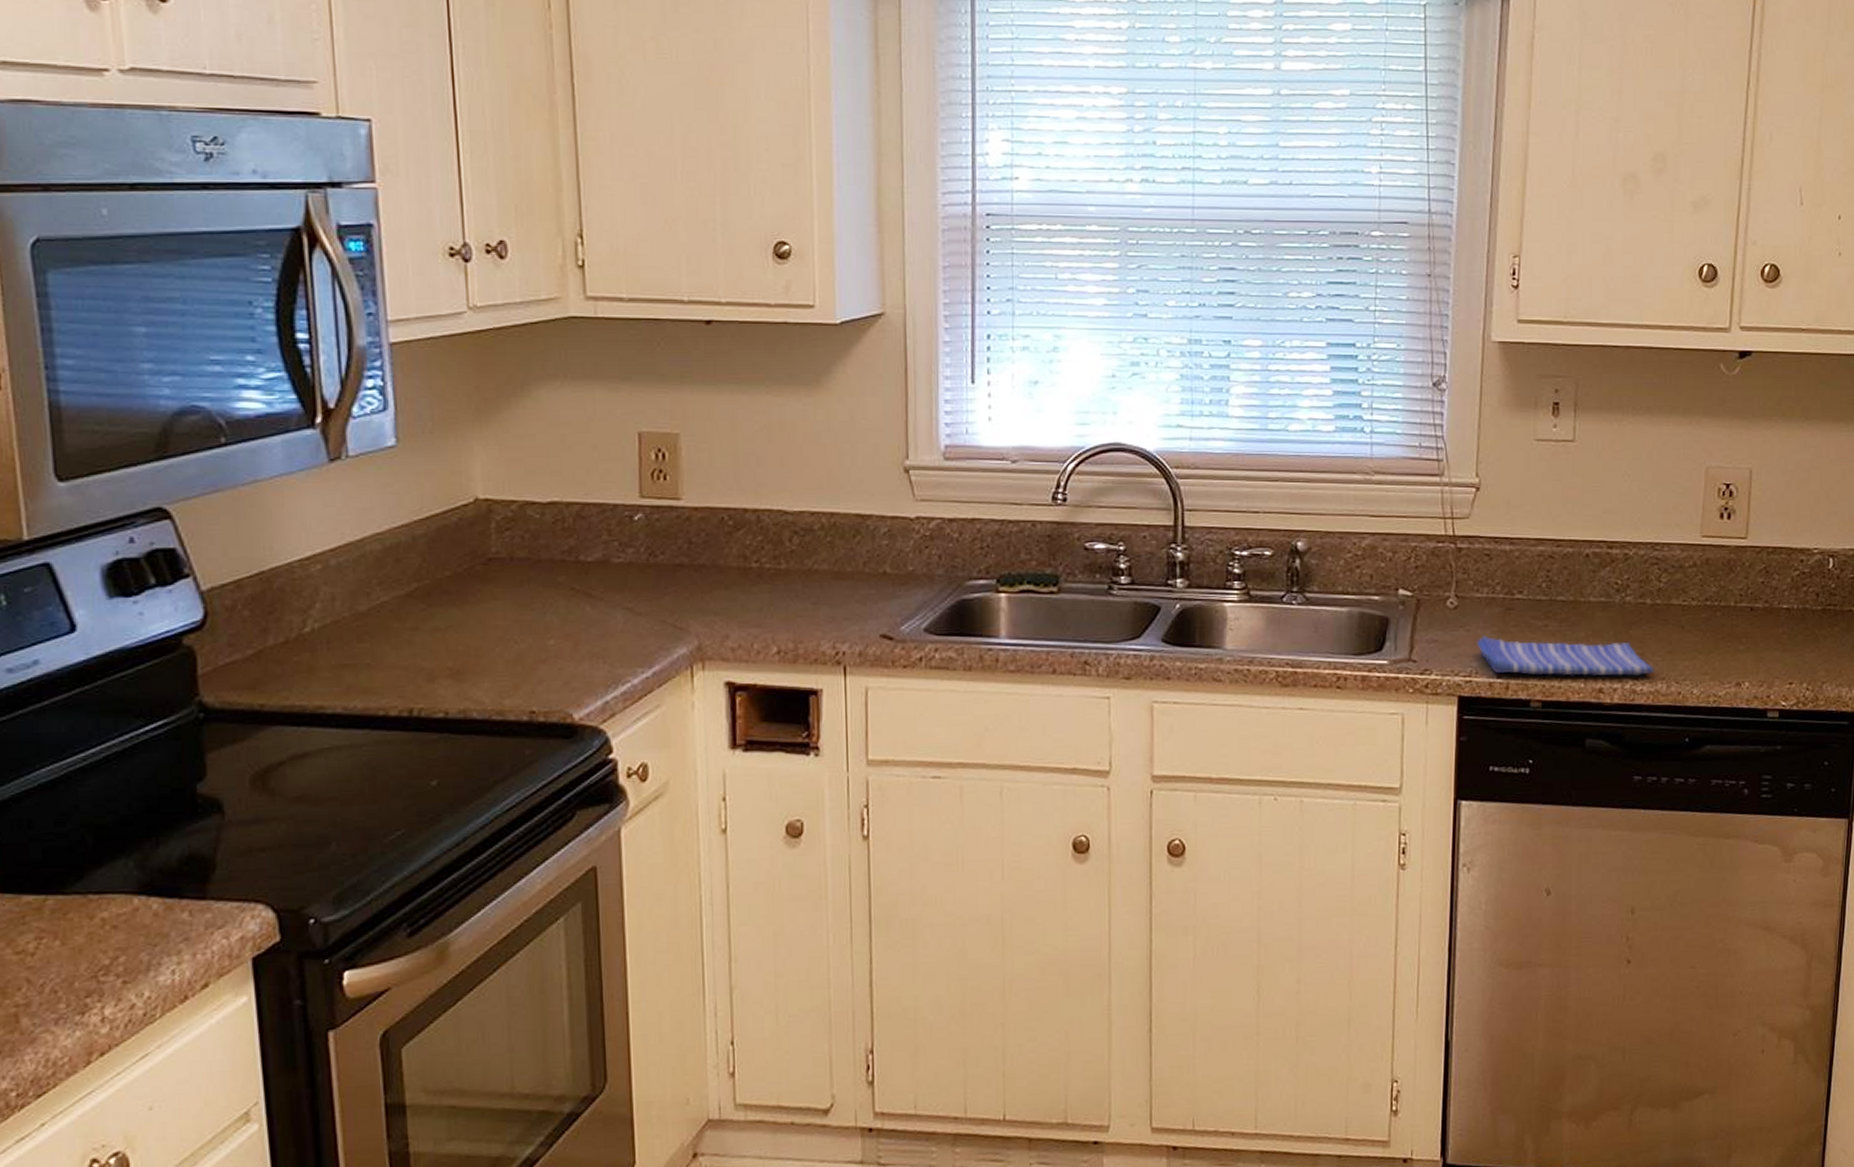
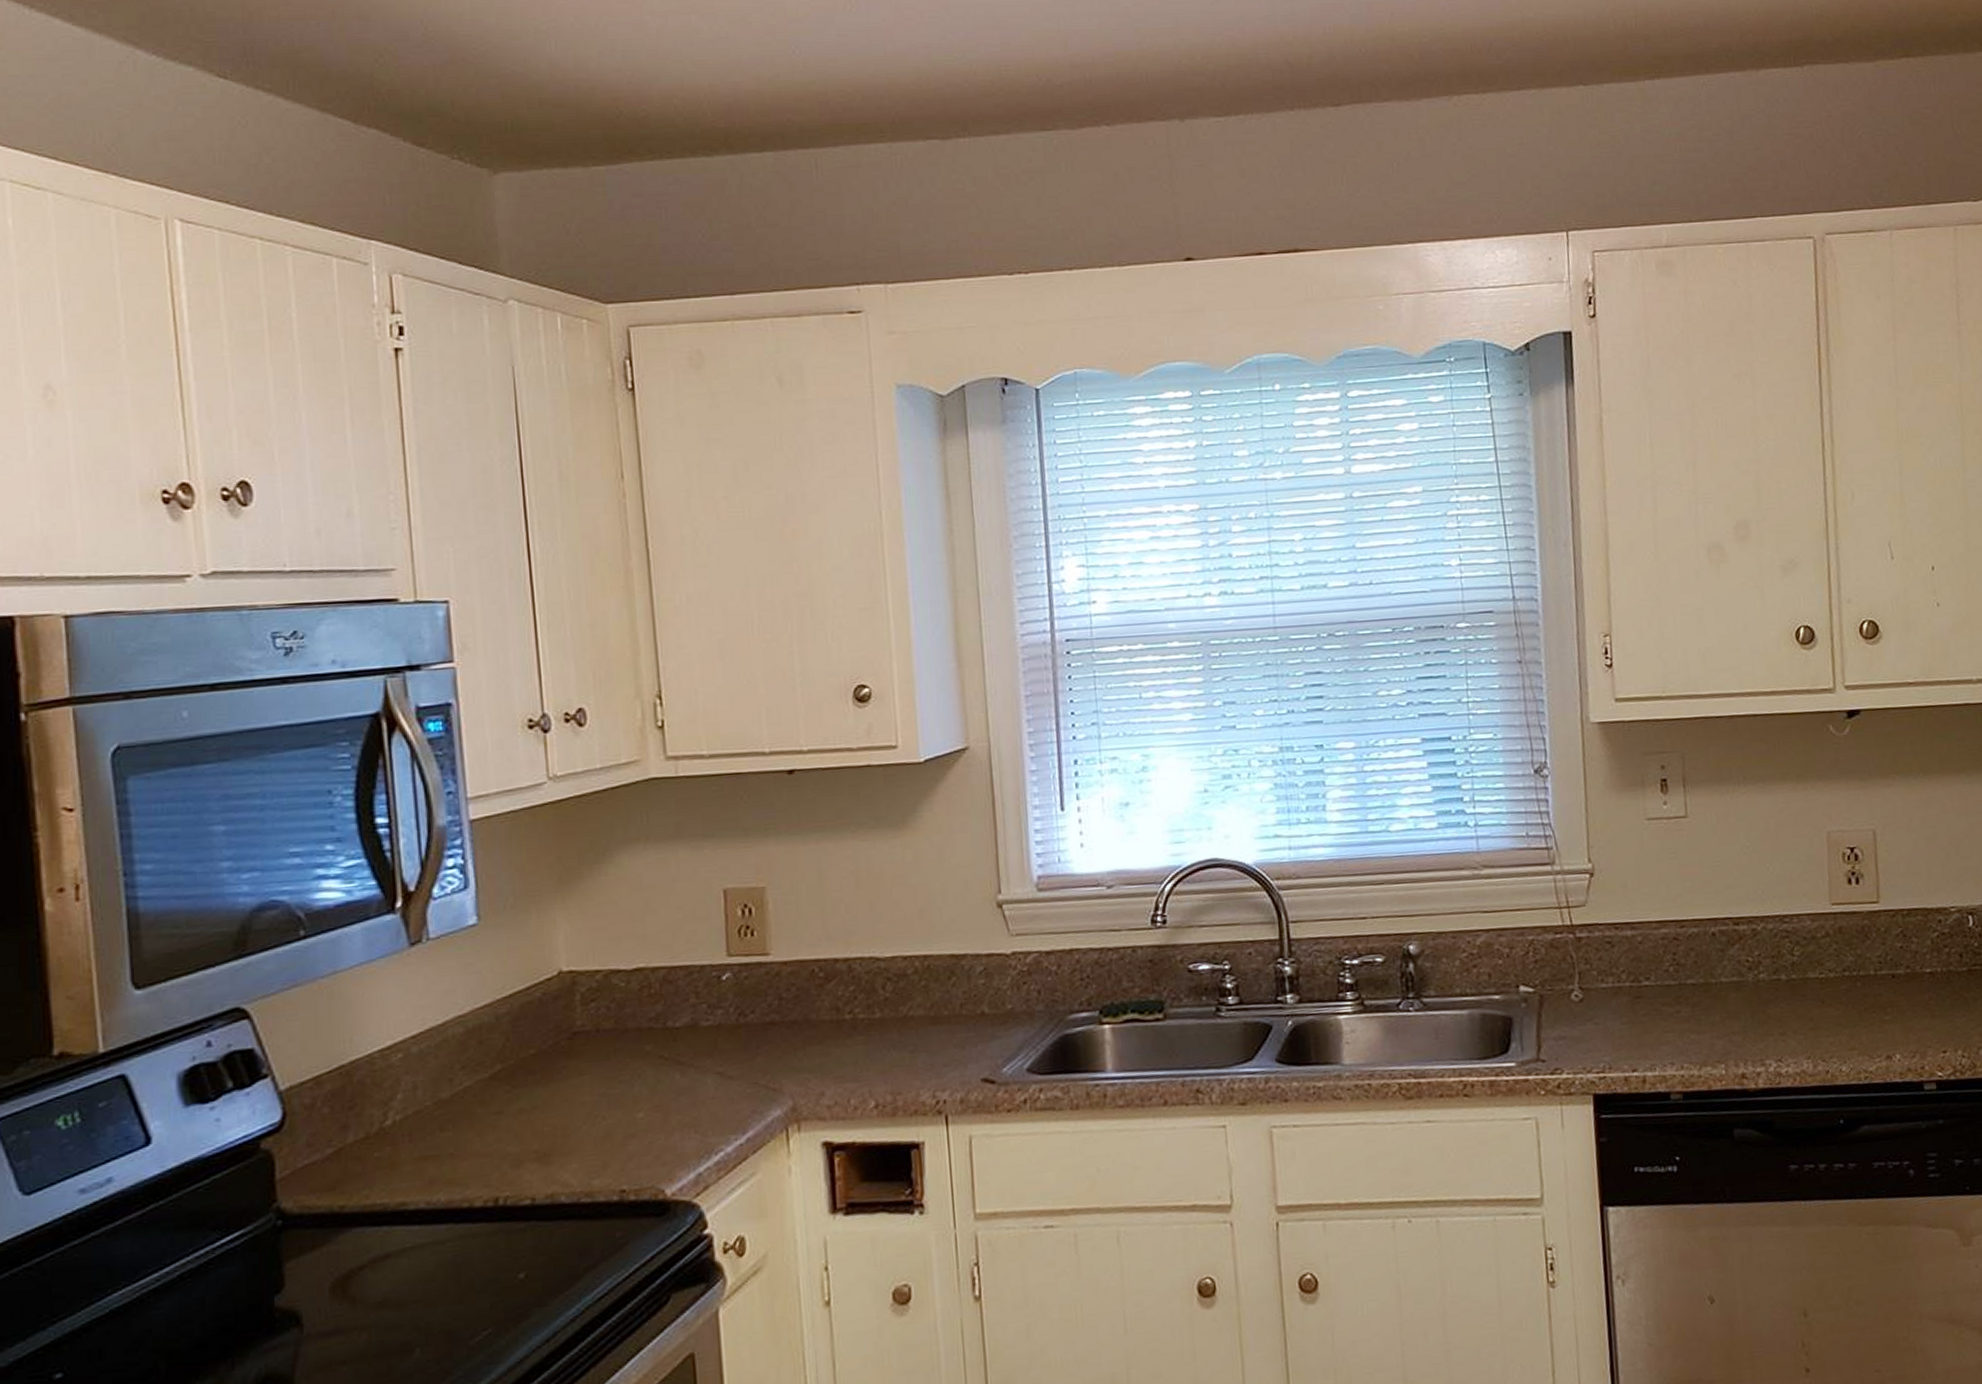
dish towel: present [1477,636,1654,676] -> none [1607,1022,1798,1066]

